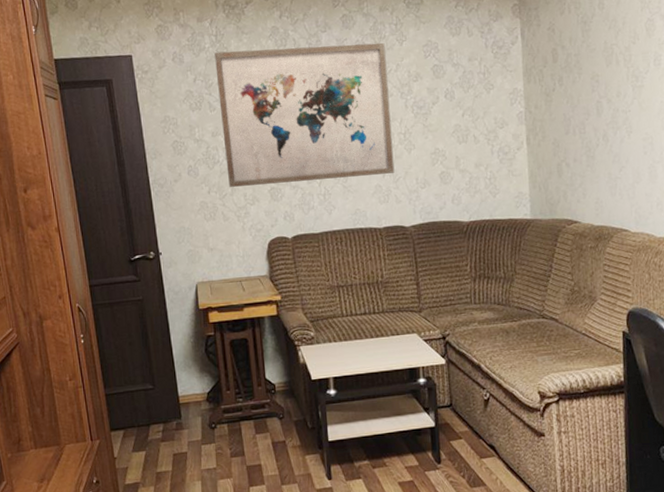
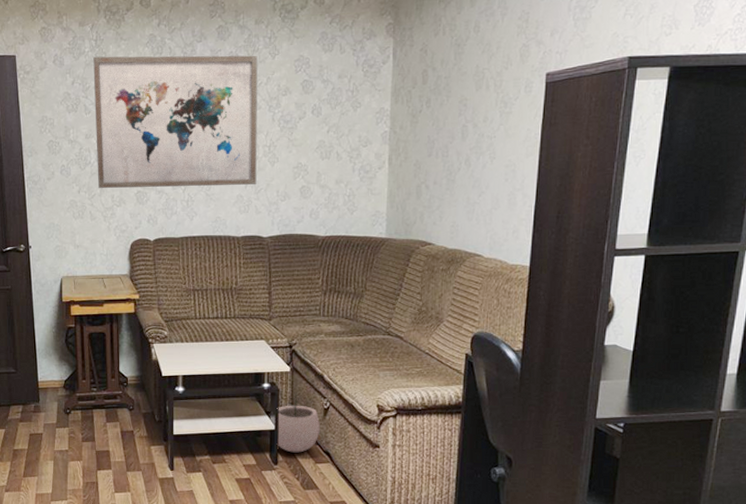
plant pot: none [435,385,482,450] -> present [276,392,320,453]

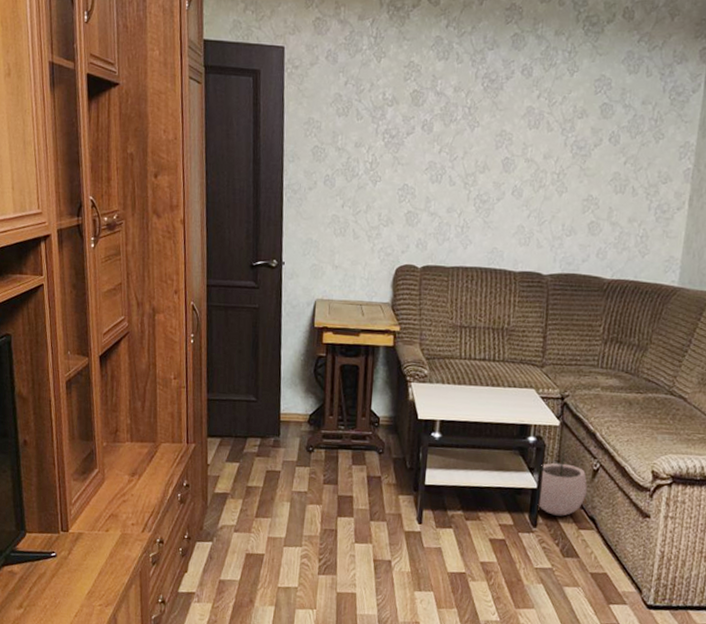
wall art: present [93,55,258,188] -> none [364,56,554,215]

